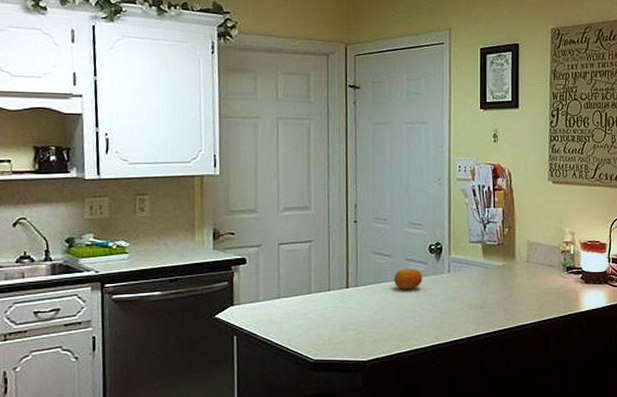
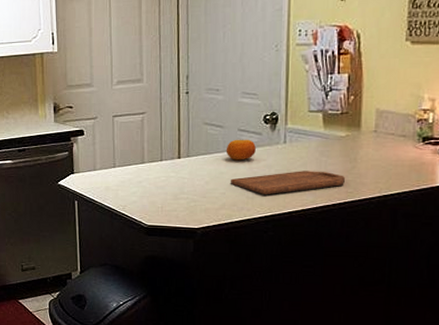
cutting board: none [399,299,503,324] -> present [231,171,345,195]

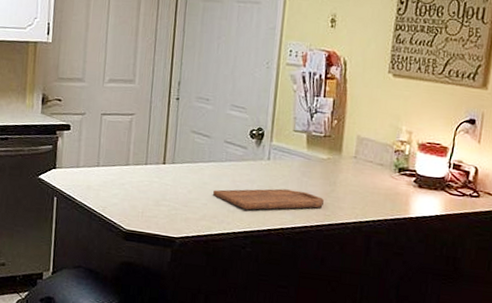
fruit: present [226,139,256,161] -> none [211,150,241,173]

